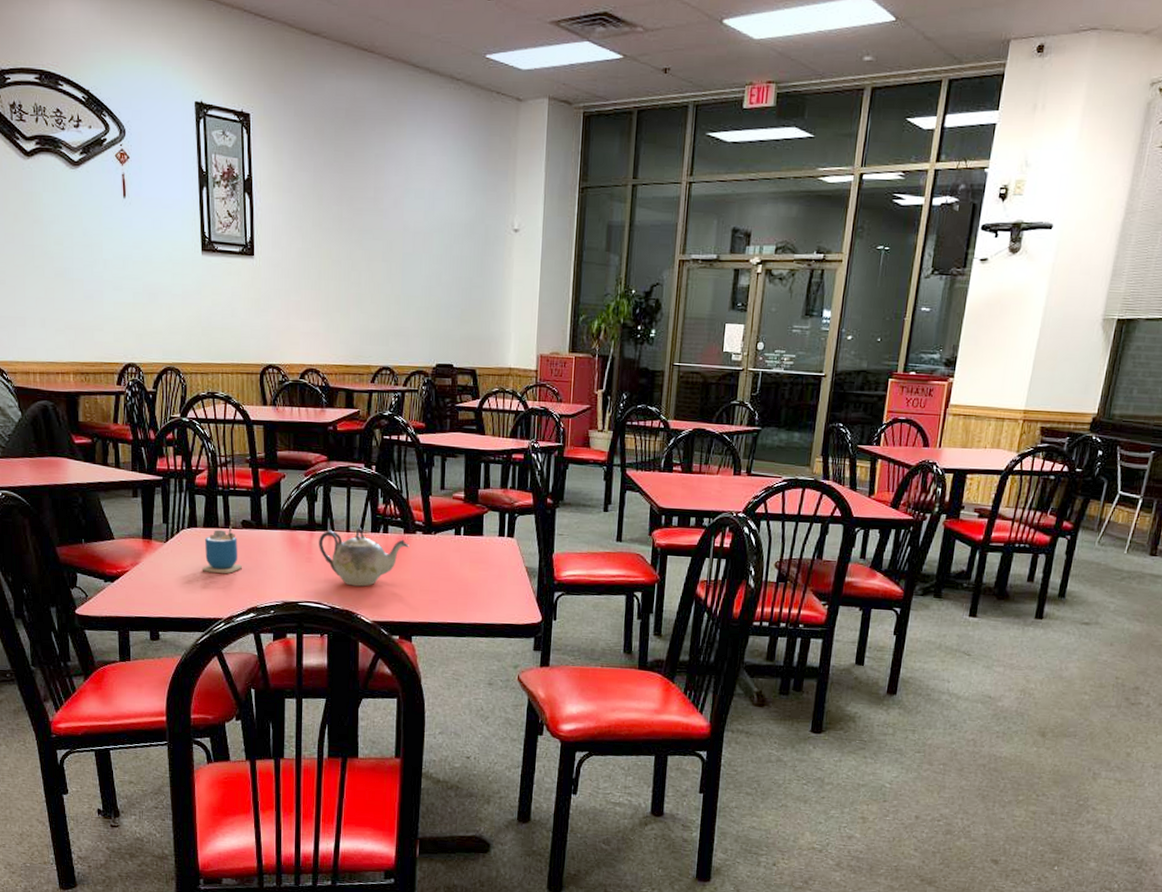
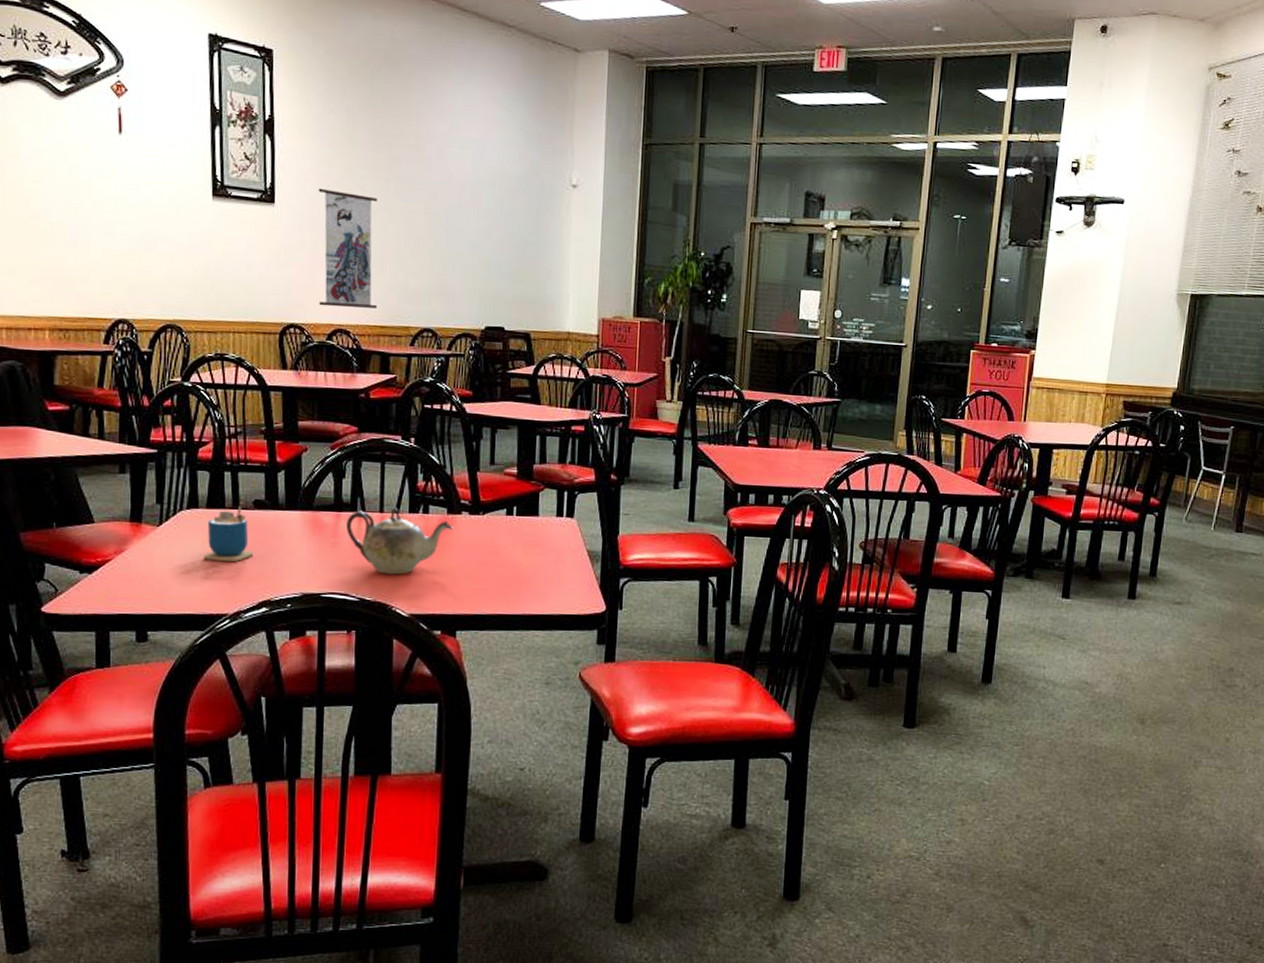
wall scroll: none [290,229,343,350] -> present [318,177,378,308]

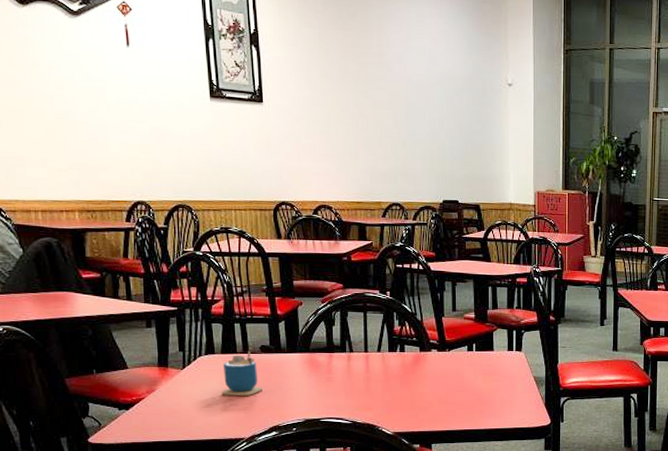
wall scroll: present [318,177,378,308] -> none [299,80,354,188]
teapot: present [346,507,454,575] -> none [338,347,425,401]

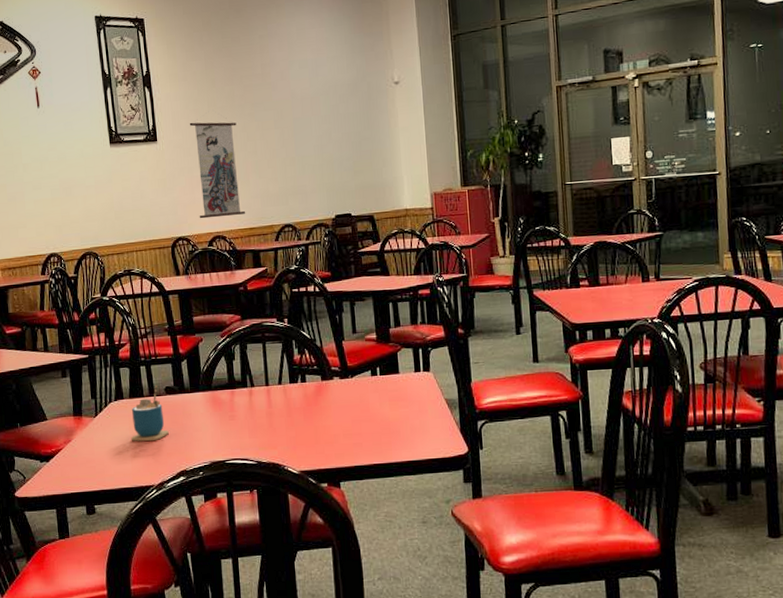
wall scroll: none [299,80,354,188] -> present [189,110,246,219]

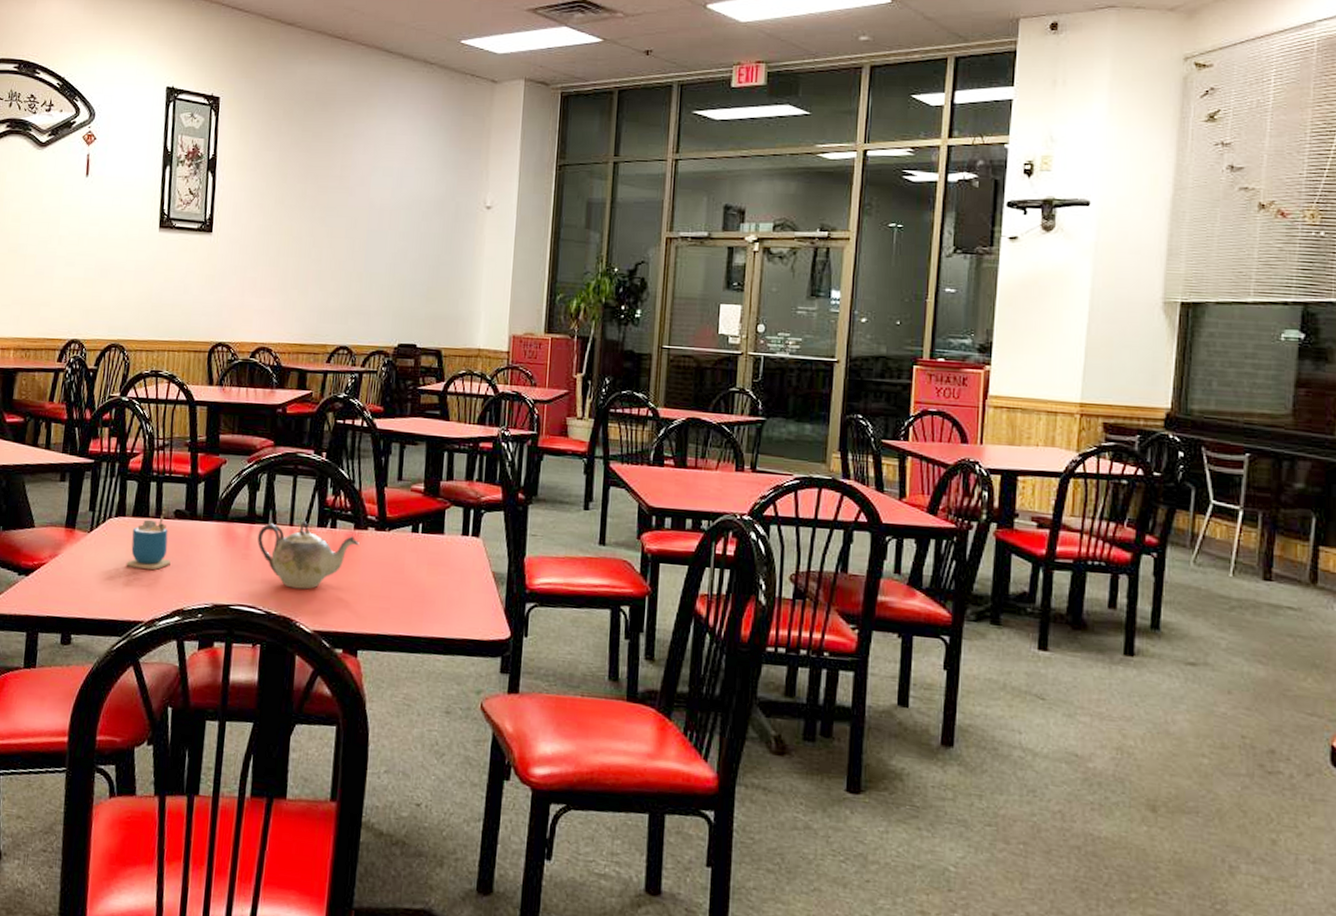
wall scroll: present [189,110,246,219] -> none [245,207,304,328]
teapot: none [240,379,328,439] -> present [257,520,360,590]

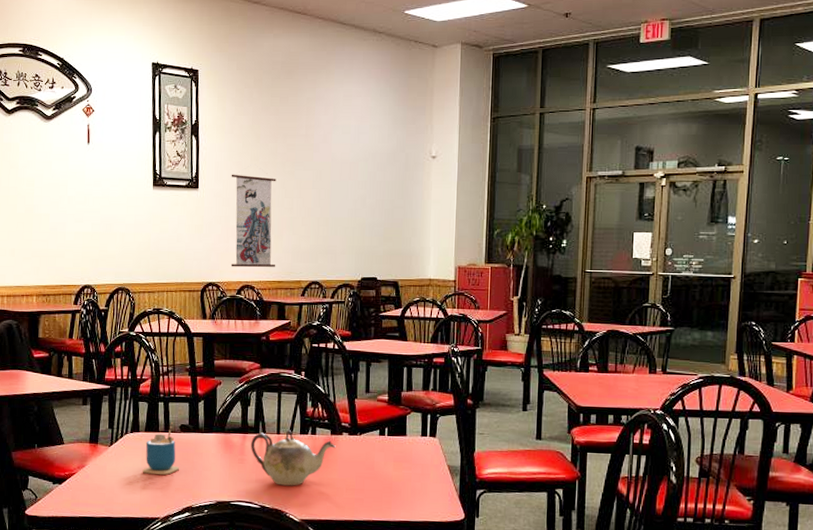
wall scroll: none [245,207,304,328] -> present [230,164,276,268]

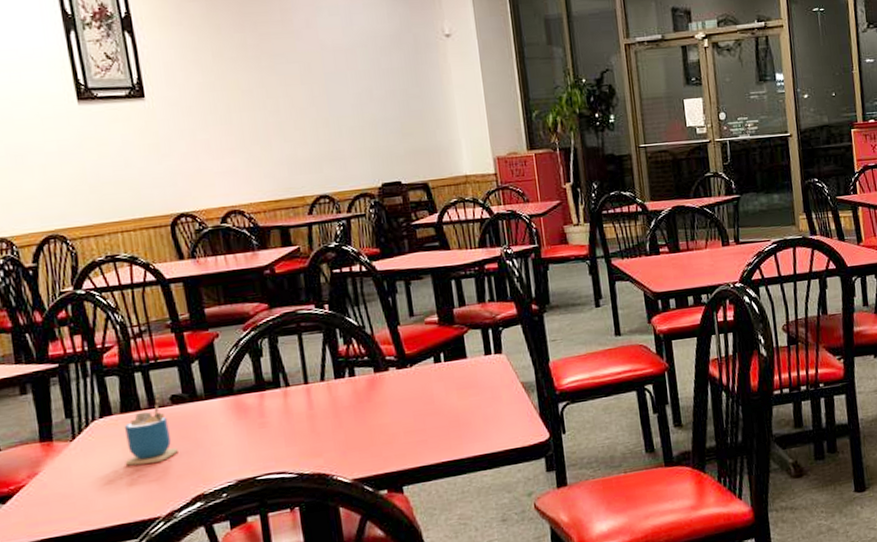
wall scroll: present [230,164,276,268] -> none [188,61,269,191]
teapot: present [251,429,336,486] -> none [271,376,383,445]

